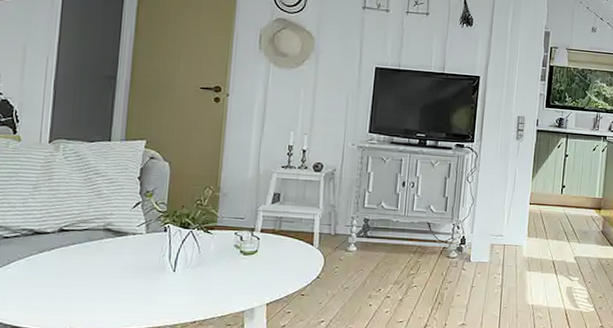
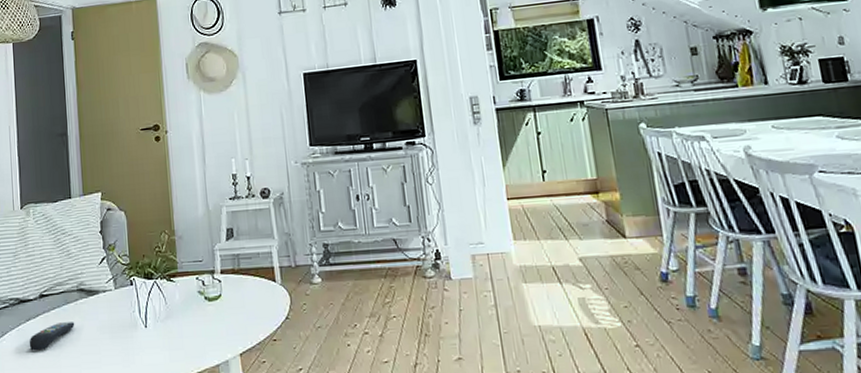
remote control: none [39,258,96,282] -> present [29,322,75,351]

